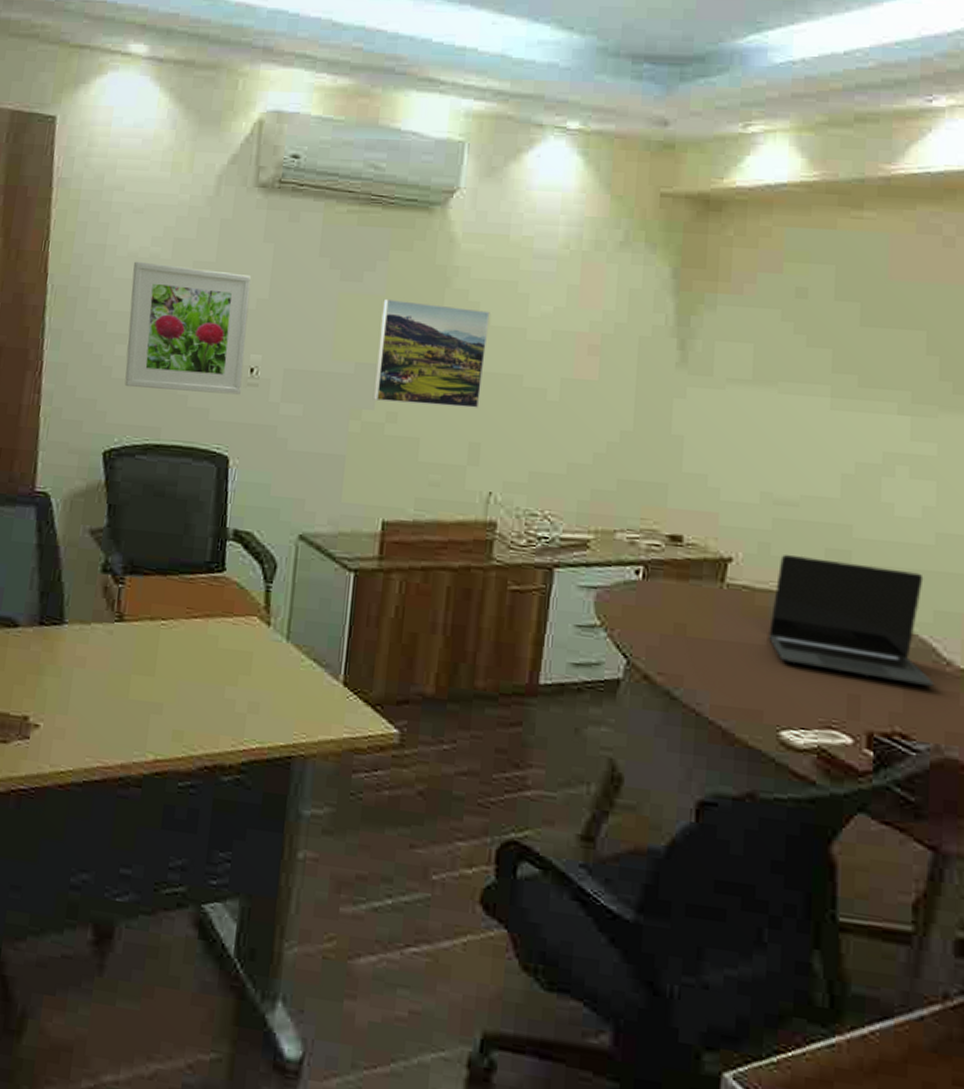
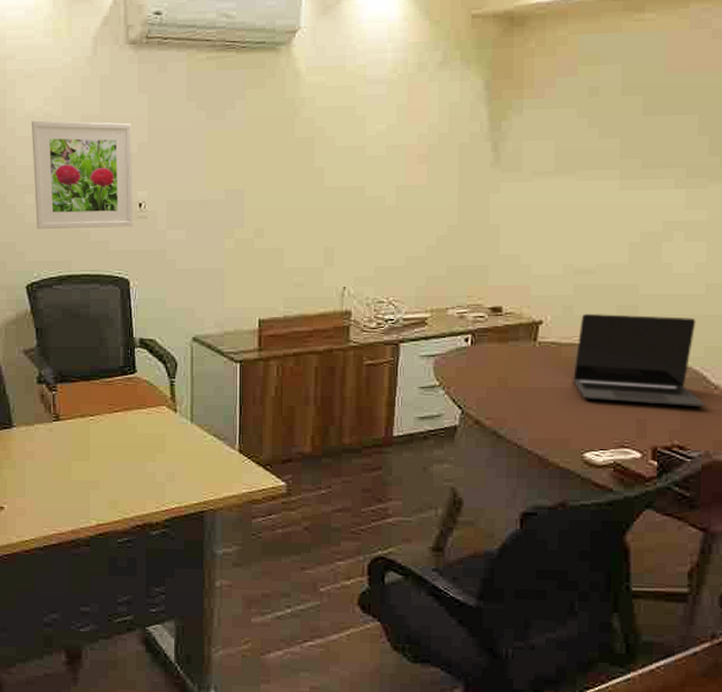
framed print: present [374,298,490,408] -> none [243,132,334,220]

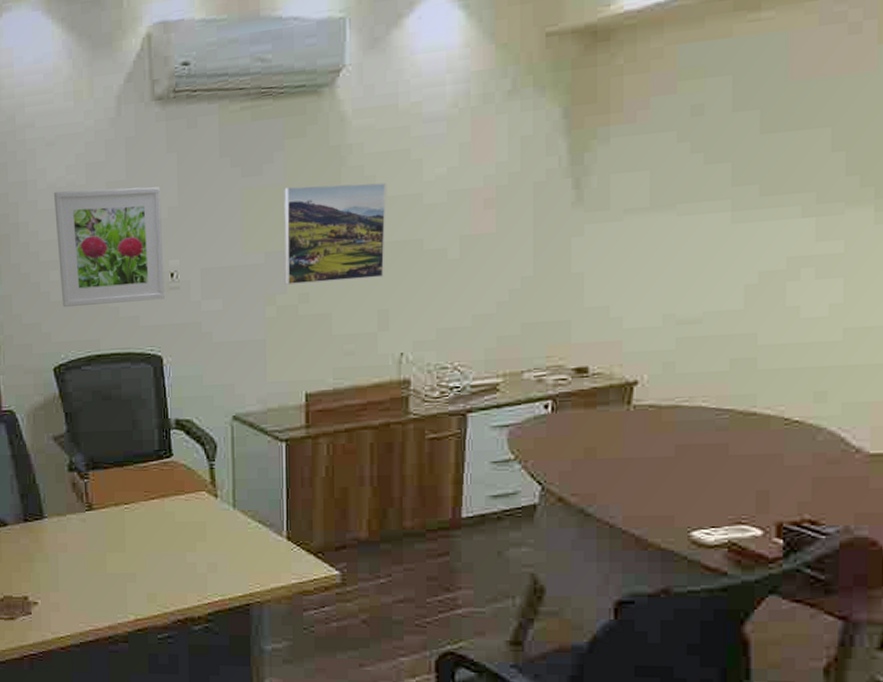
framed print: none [243,132,334,220] -> present [284,182,386,285]
laptop: present [573,313,704,406] -> none [676,369,842,474]

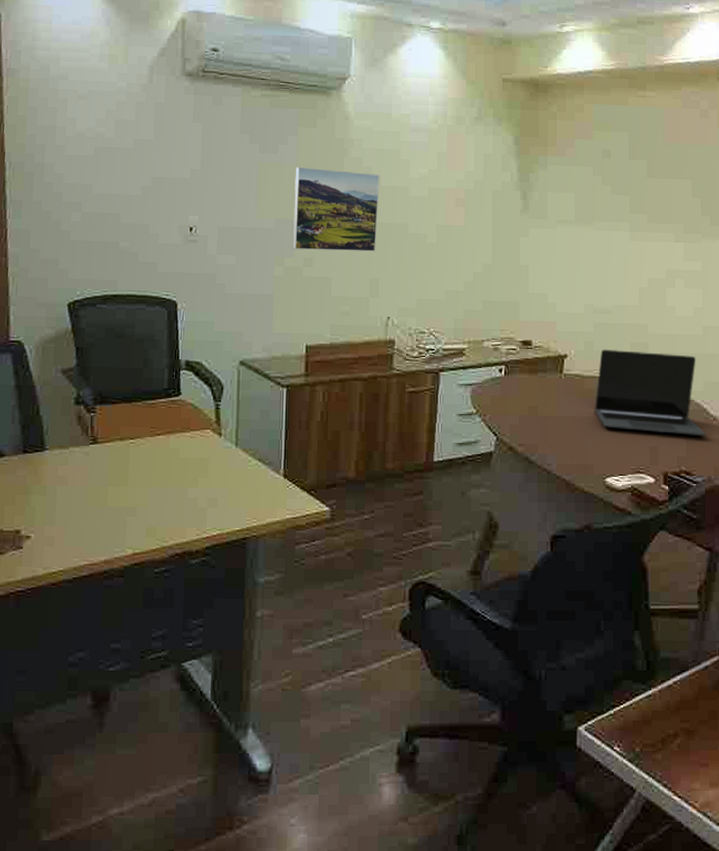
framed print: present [54,187,165,308] -> none [81,140,185,250]
laptop: none [676,369,842,474] -> present [595,349,705,436]

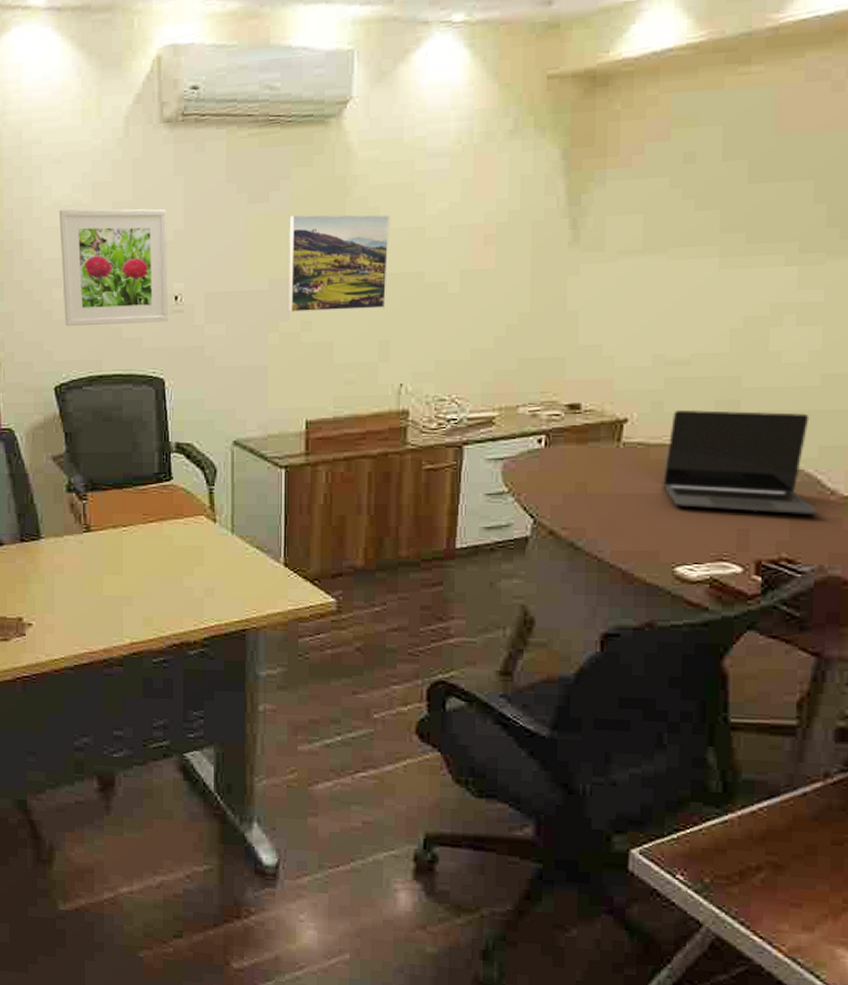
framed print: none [81,140,185,250] -> present [59,209,168,327]

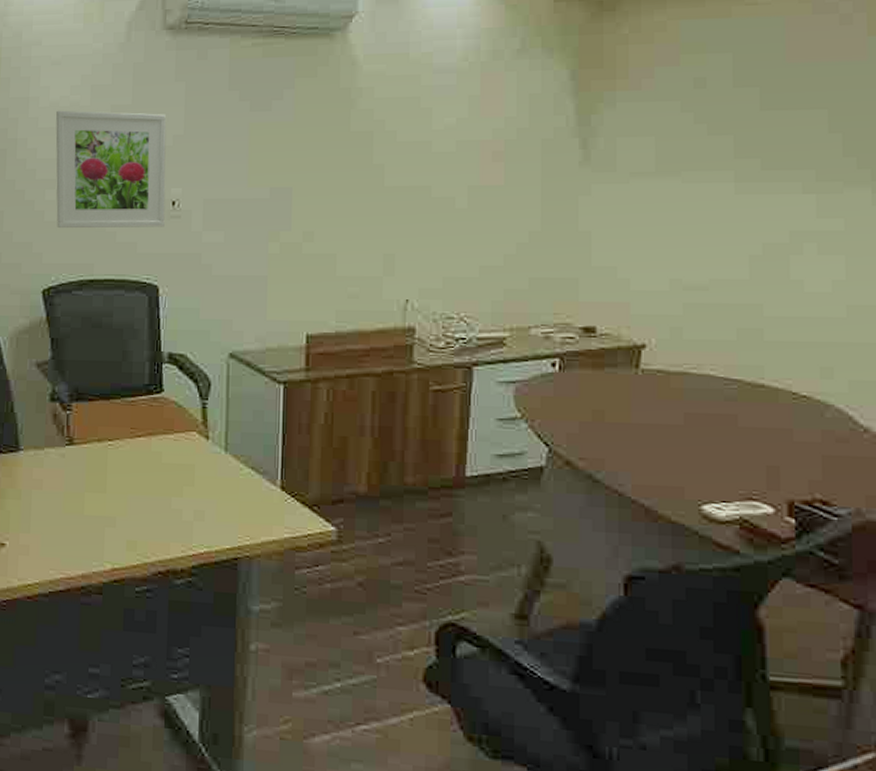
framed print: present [289,214,390,312] -> none [290,124,395,222]
laptop: present [663,409,818,514] -> none [685,337,852,453]

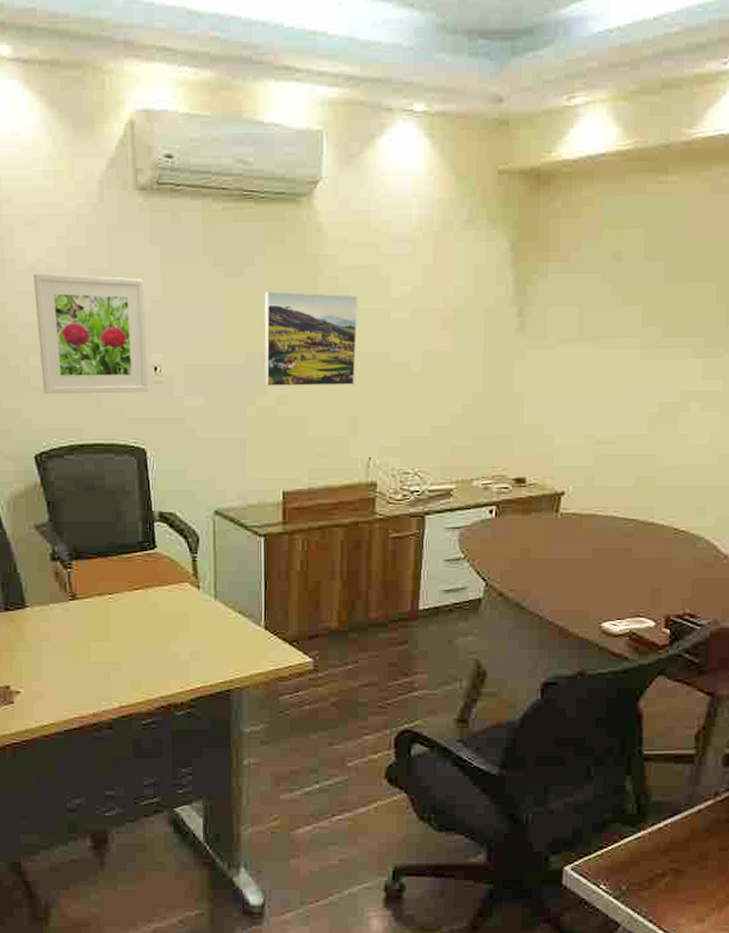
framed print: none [290,124,395,222] -> present [264,291,358,386]

